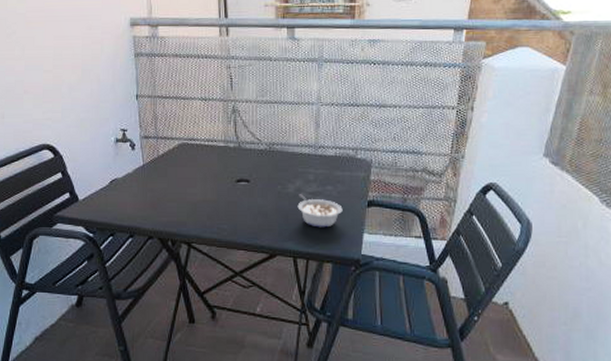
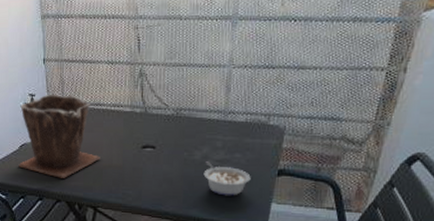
plant pot: none [108,129,194,214] -> present [18,93,100,178]

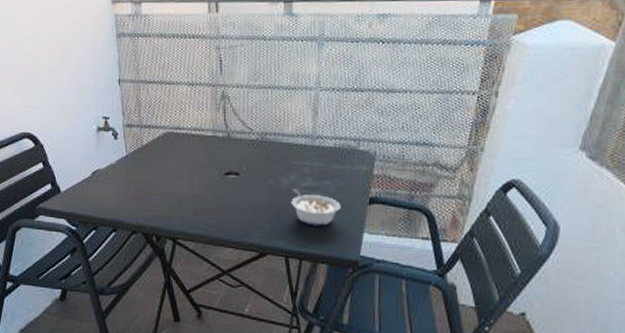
plant pot: present [18,93,100,178] -> none [90,116,180,208]

